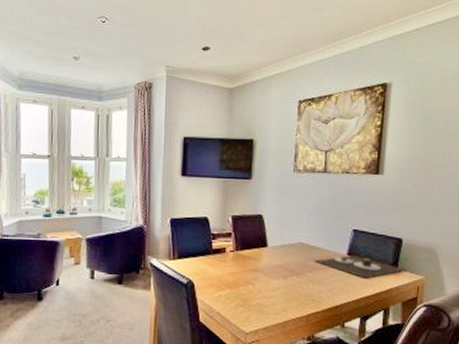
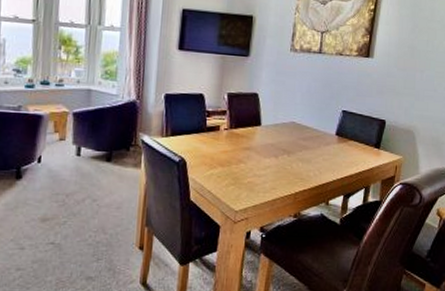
place setting: present [314,255,407,278] -> none [304,135,388,158]

